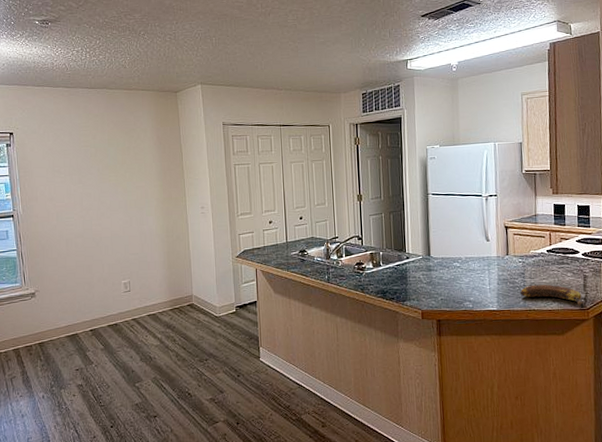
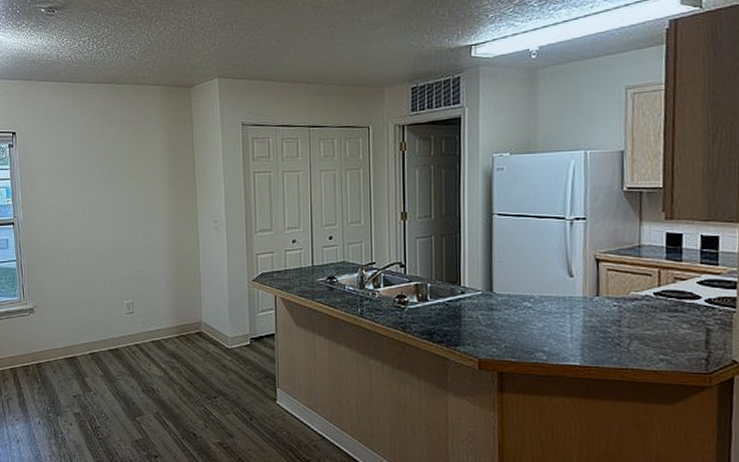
banana: present [521,284,586,309] -> none [614,336,707,373]

